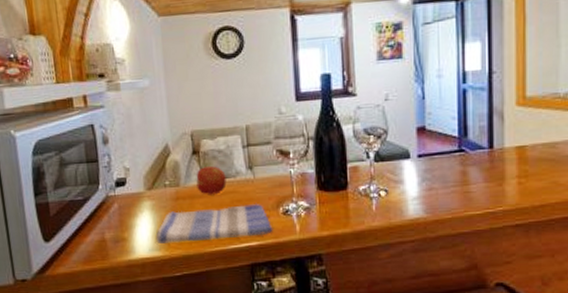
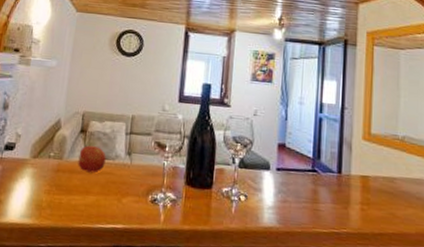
dish towel: present [156,204,273,244] -> none [29,181,140,219]

